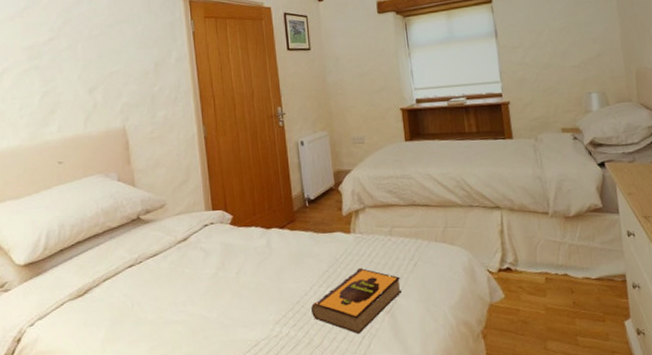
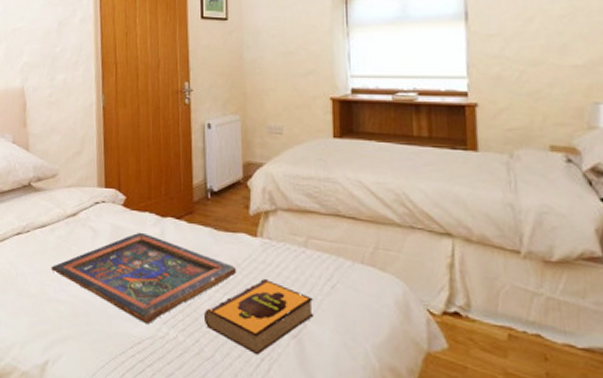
painted panel: none [166,245,336,328] -> present [51,232,237,325]

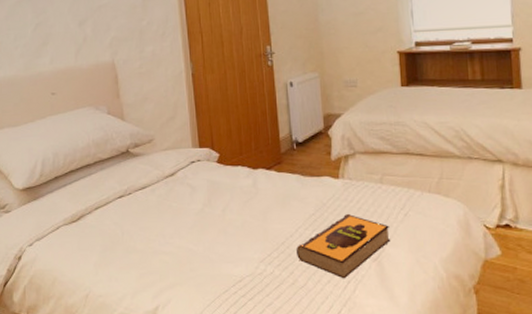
painted panel: present [51,232,237,325] -> none [154,184,323,264]

